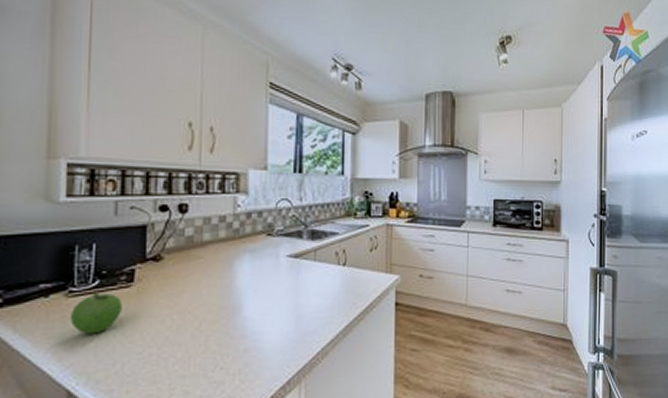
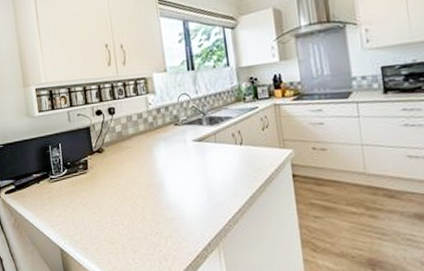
fruit: present [69,292,122,334] -> none [53,178,84,208]

